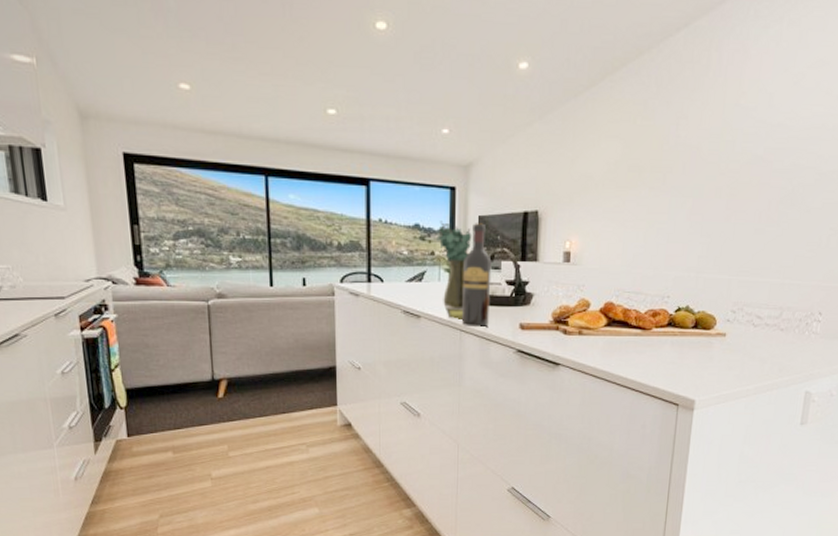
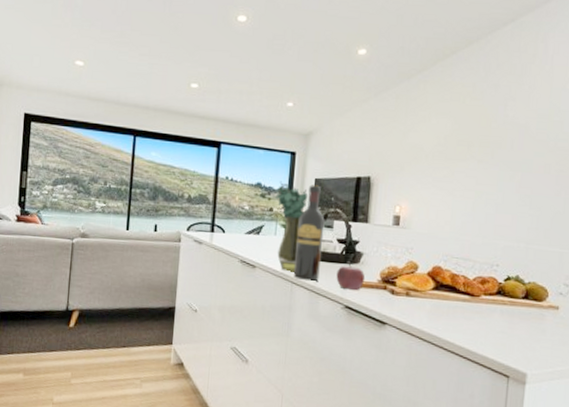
fruit: none [507,304,537,333] -> present [336,261,366,290]

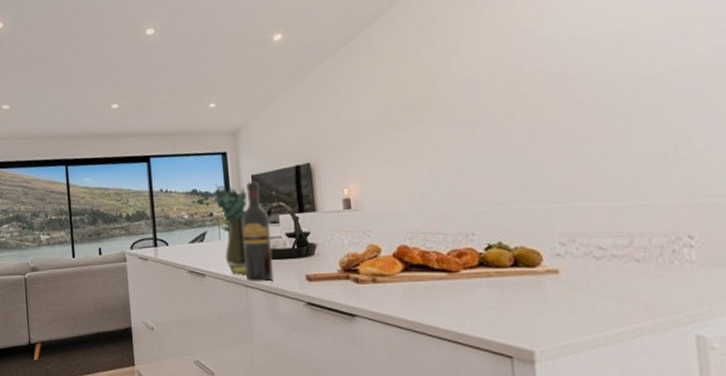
fruit: present [336,261,366,290] -> none [291,255,324,285]

